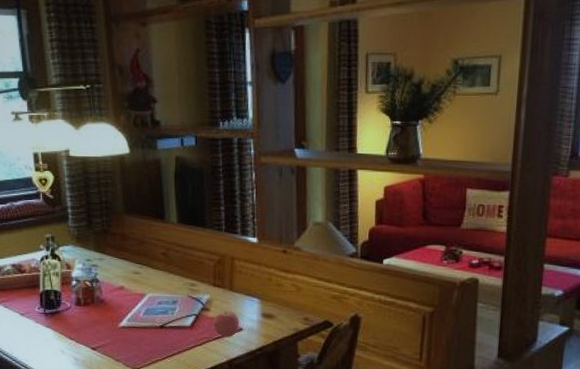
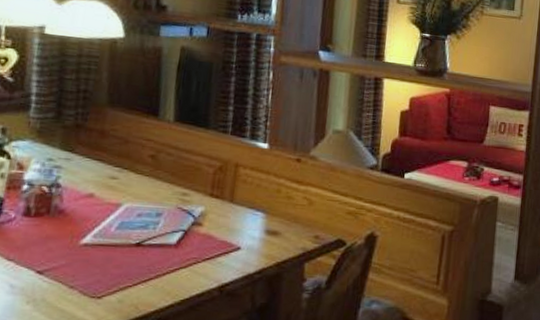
apple: present [213,311,239,337] -> none [204,226,238,258]

